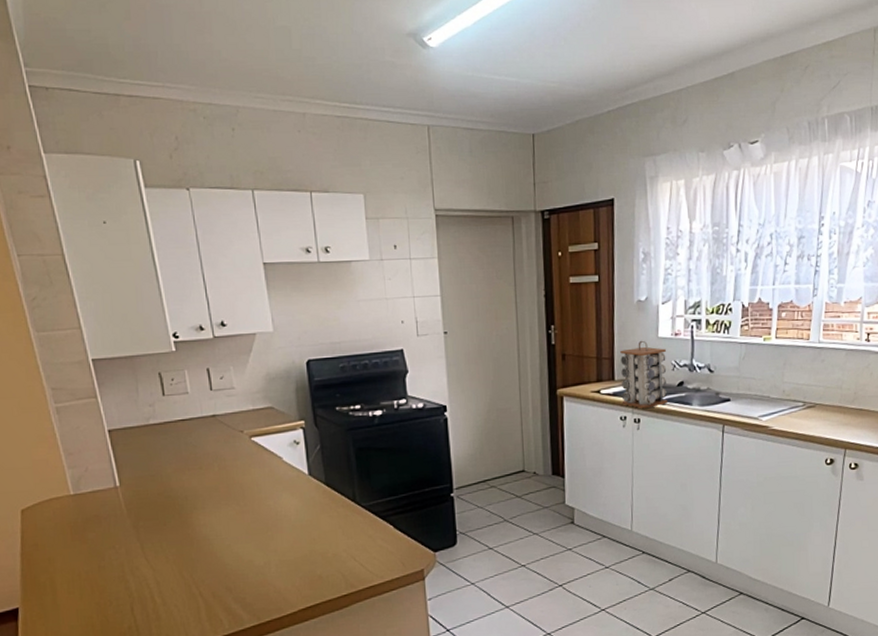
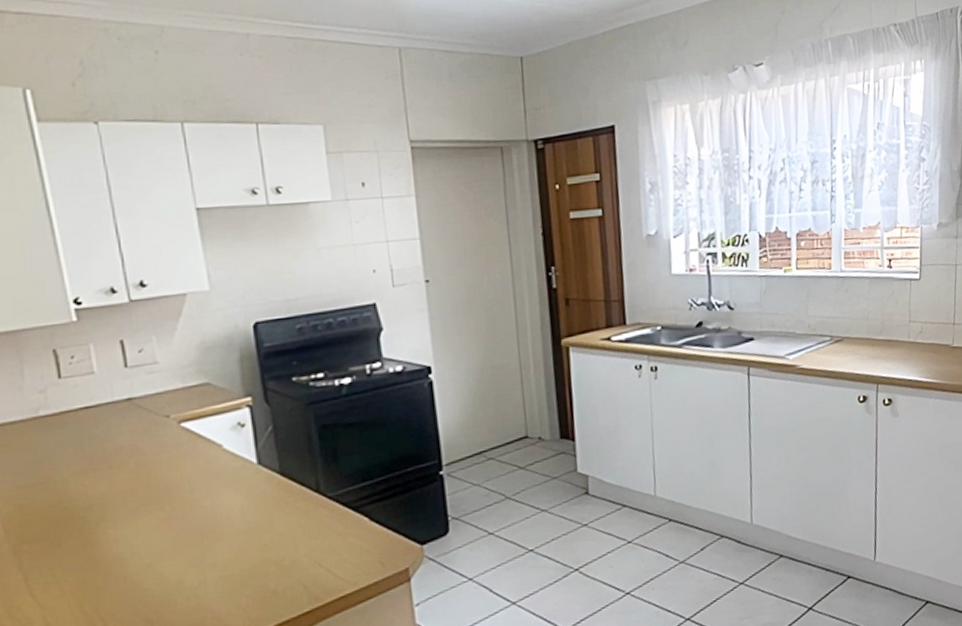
spice rack: present [620,340,668,409] -> none [631,278,687,355]

